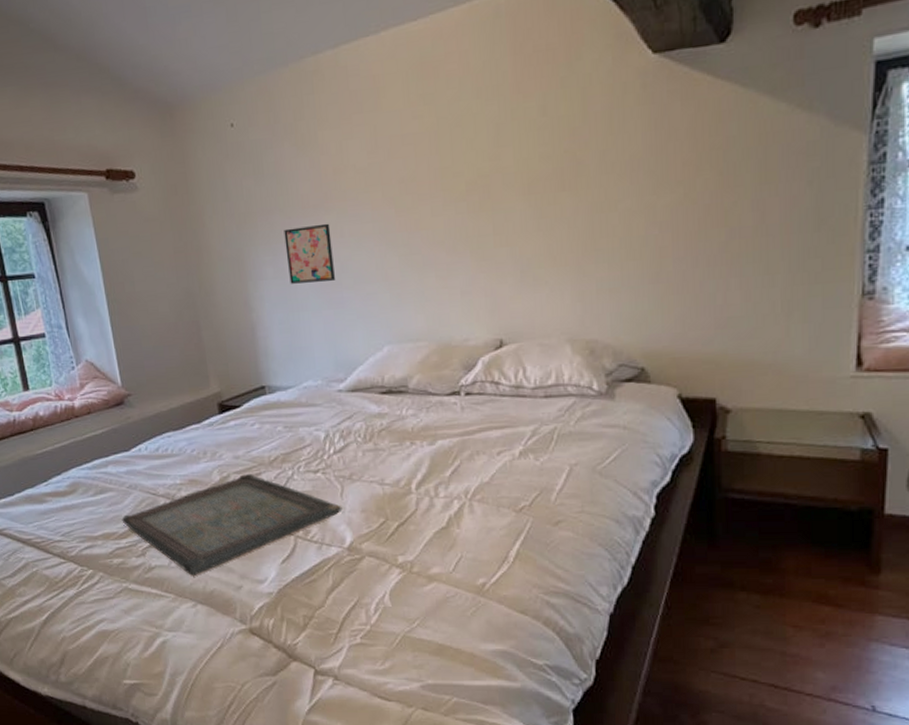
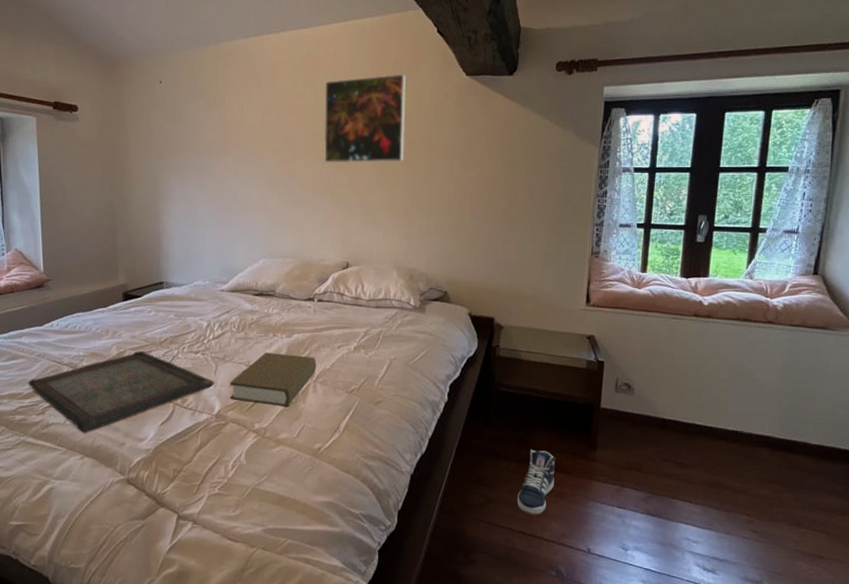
wall art: present [284,223,335,284] -> none [192,163,228,206]
book: none [361,466,472,534] -> present [230,353,317,407]
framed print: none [449,65,569,207] -> present [324,74,406,163]
sneaker: none [764,575,818,663] -> present [517,449,556,515]

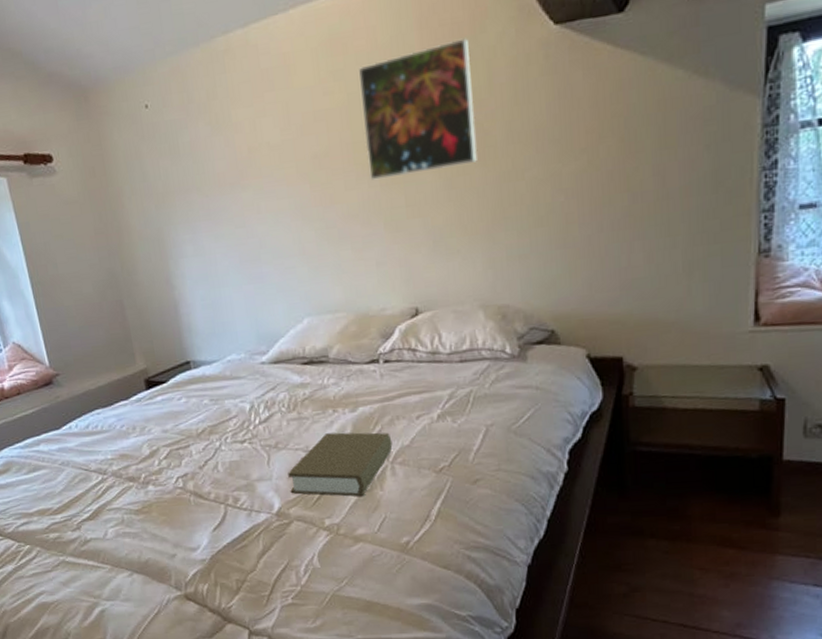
serving tray: present [28,351,215,433] -> none [56,447,270,547]
sneaker: present [517,449,556,515] -> none [673,522,723,603]

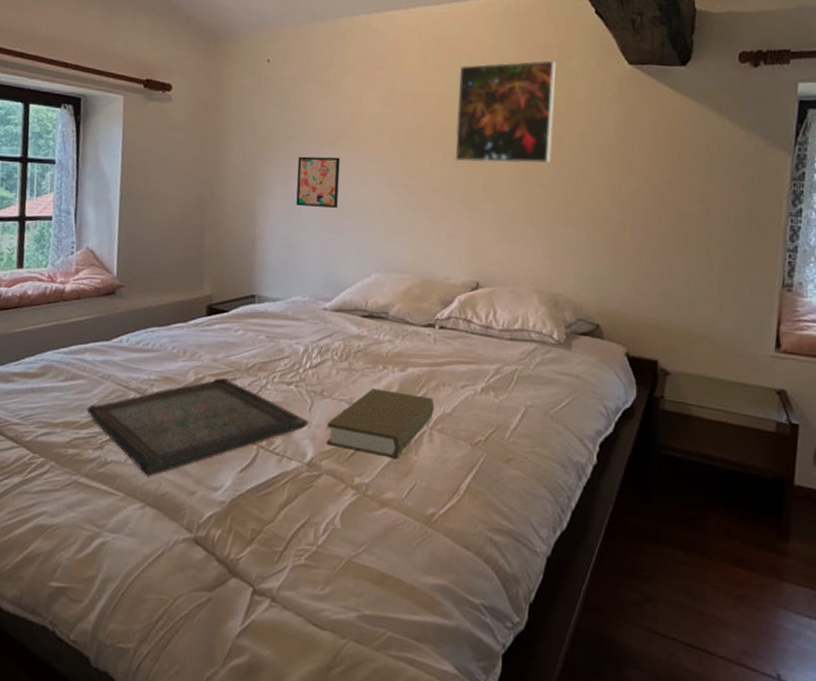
serving tray: none [56,447,270,547] -> present [86,378,309,476]
wall art: none [202,200,254,261] -> present [296,156,341,208]

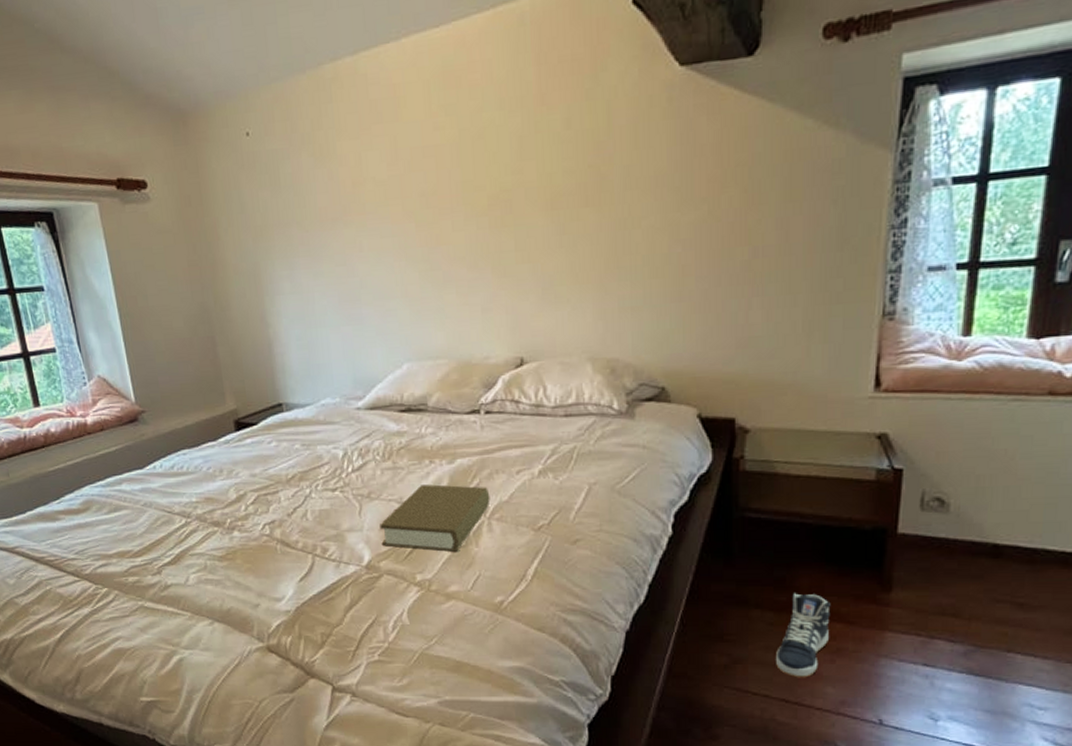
serving tray: present [86,378,309,476] -> none [136,492,361,594]
wall art: present [296,156,341,208] -> none [301,237,354,299]
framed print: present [455,60,556,164] -> none [471,76,592,222]
sneaker: none [684,534,735,623] -> present [776,593,831,678]

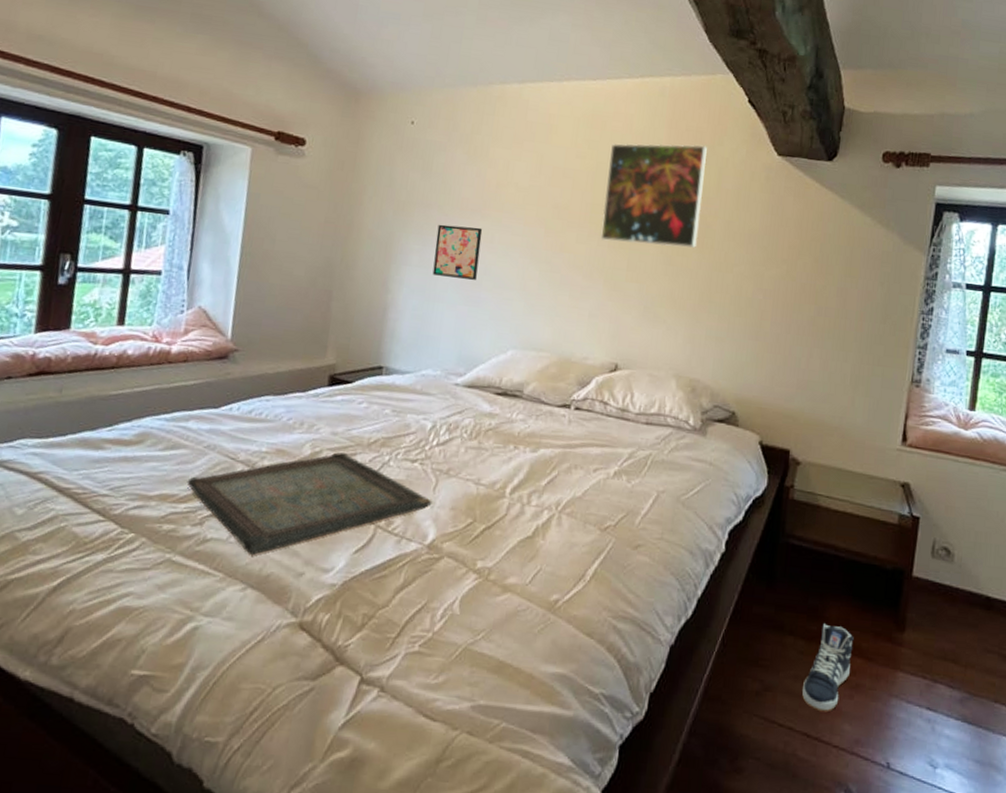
serving tray: none [136,492,361,594] -> present [187,452,432,555]
wall art: none [301,237,354,299] -> present [432,224,483,280]
book: present [380,484,490,553] -> none [449,469,565,543]
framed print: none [471,76,592,222] -> present [600,143,707,248]

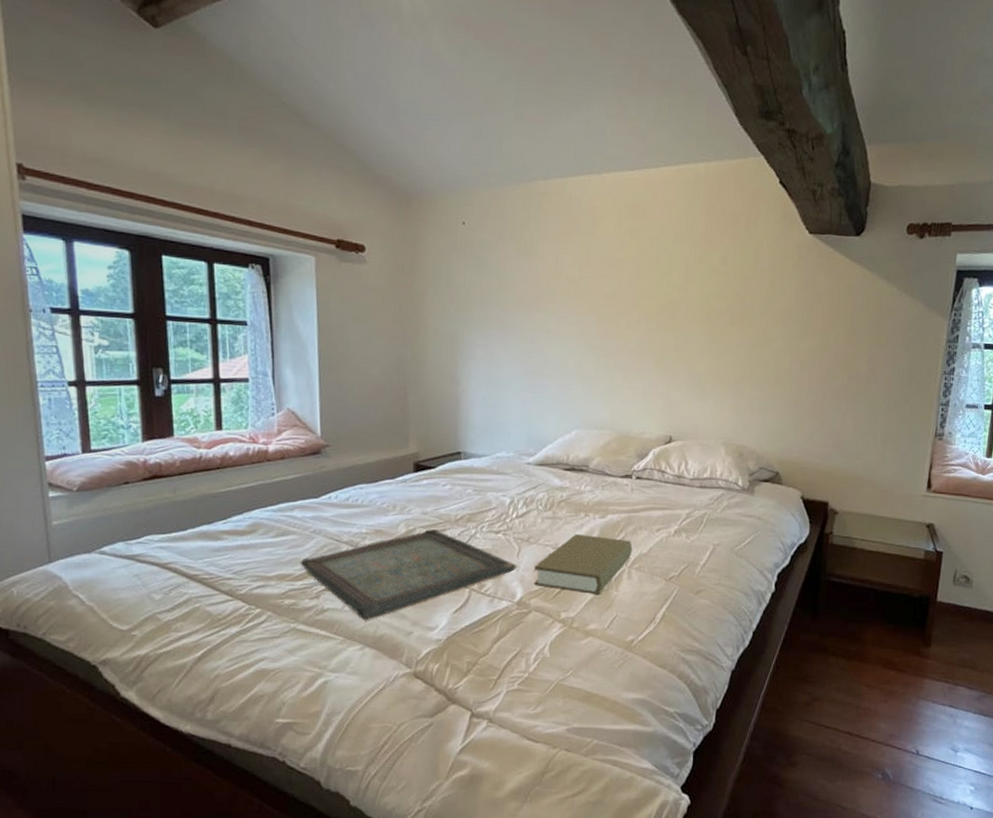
wall art: present [432,224,483,280] -> none [496,319,539,369]
book: none [449,469,565,543] -> present [534,534,633,595]
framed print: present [600,143,707,248] -> none [648,227,743,327]
sneaker: present [802,623,854,712] -> none [845,644,887,715]

